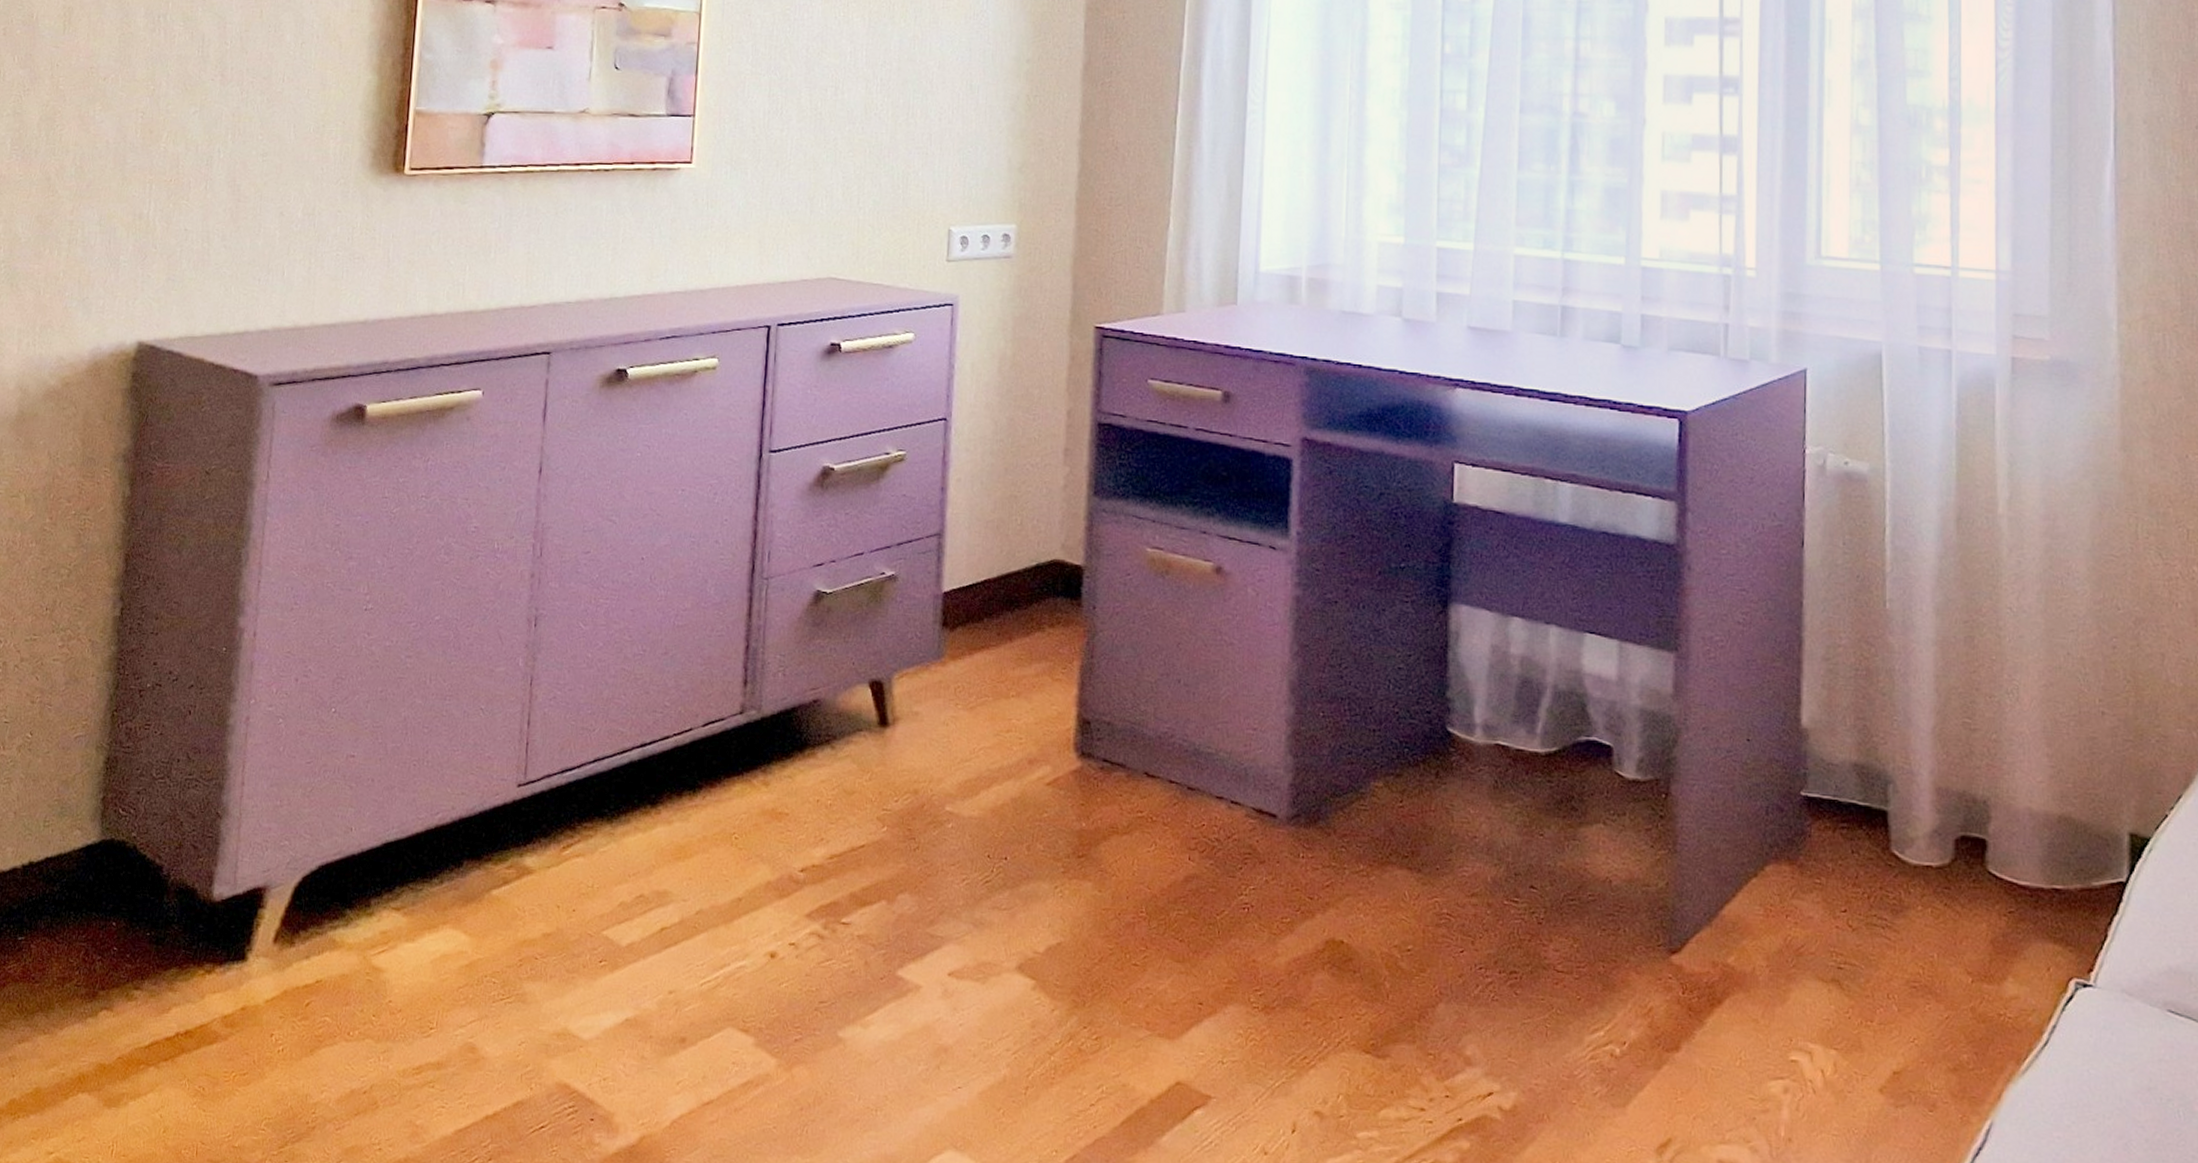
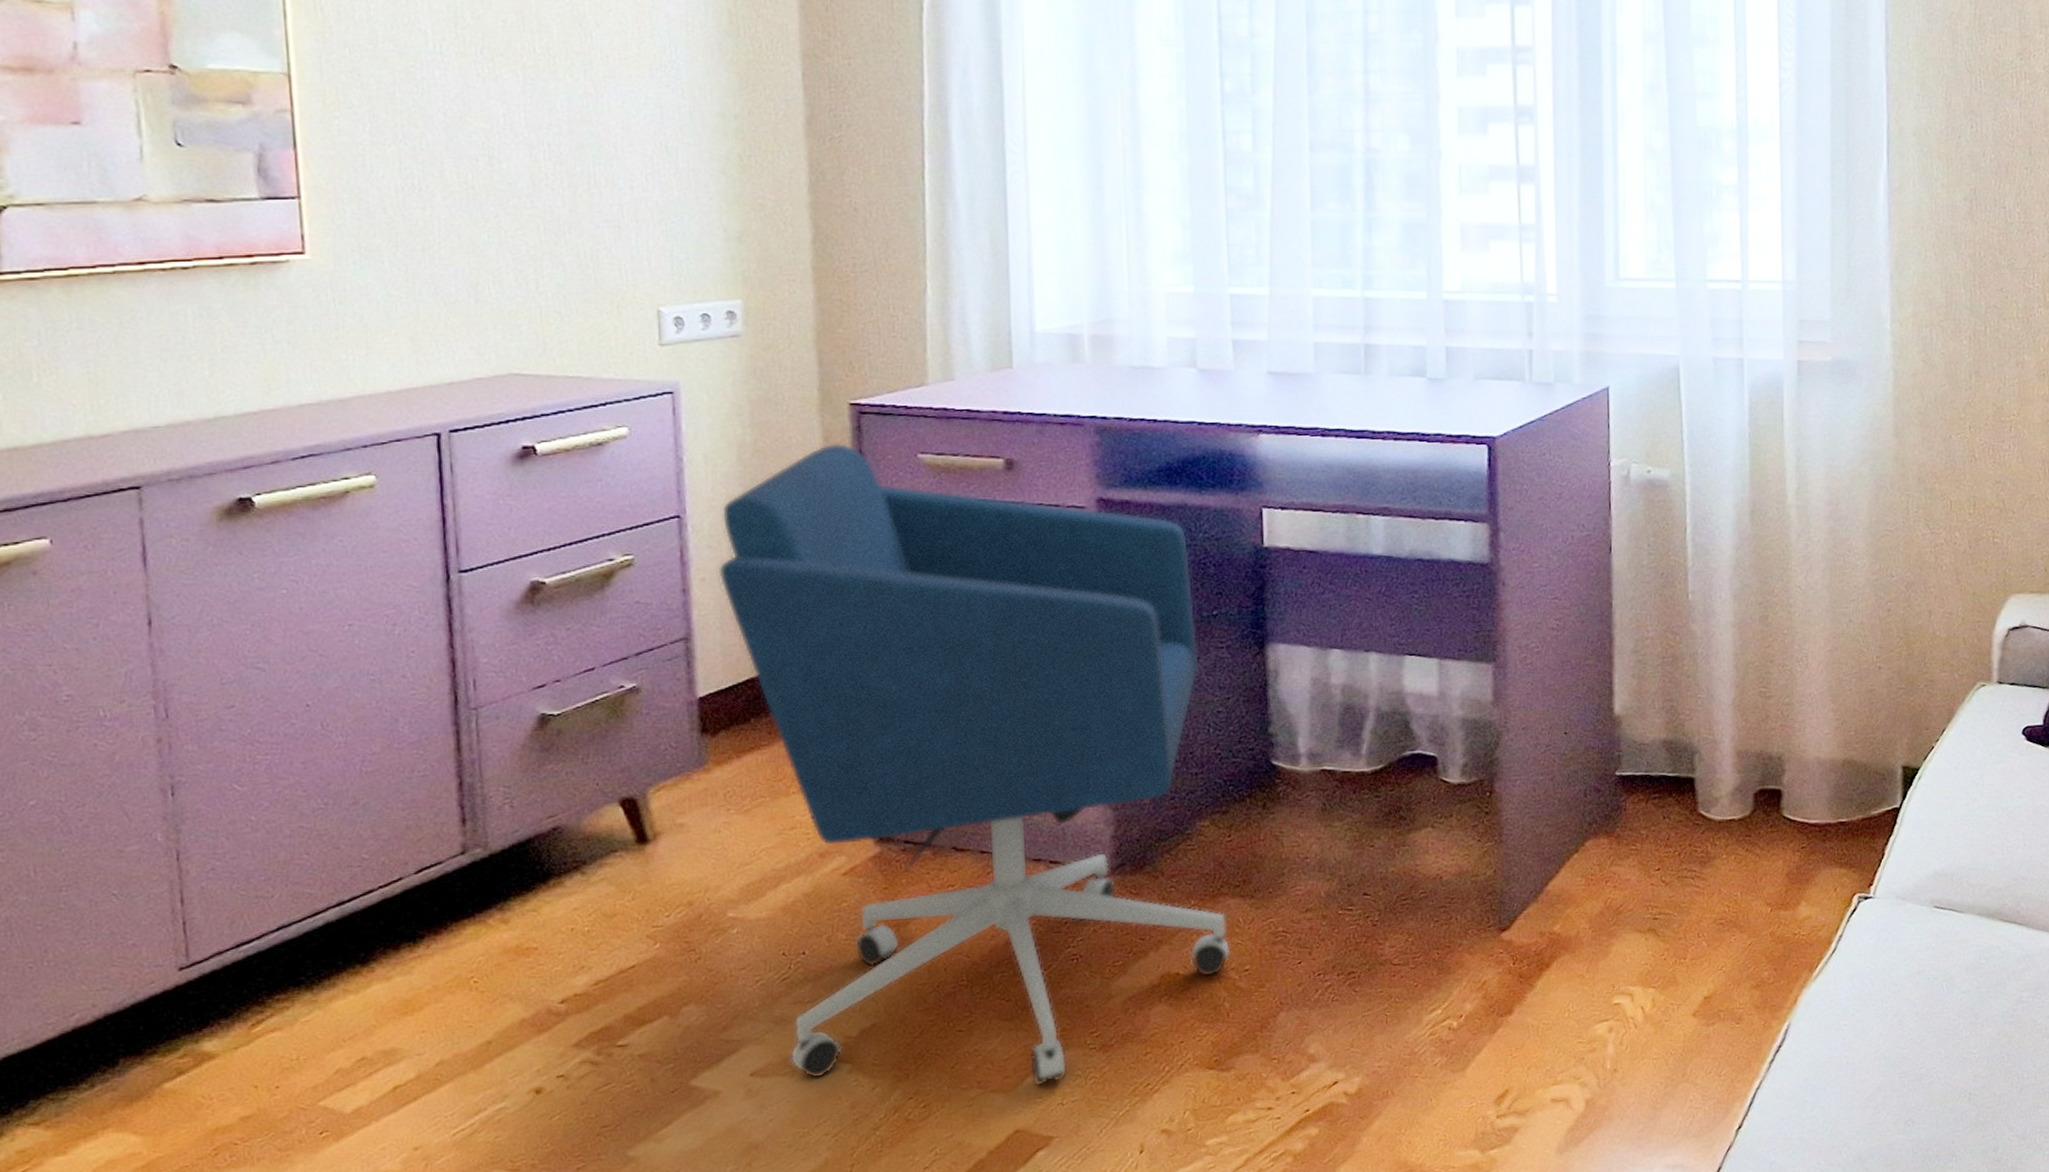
office chair: none [972,362,1395,1038] -> present [718,442,1231,1086]

